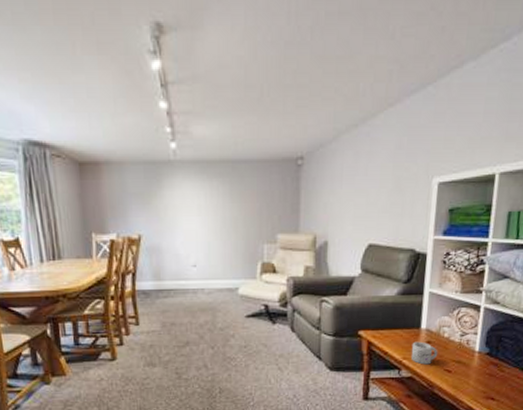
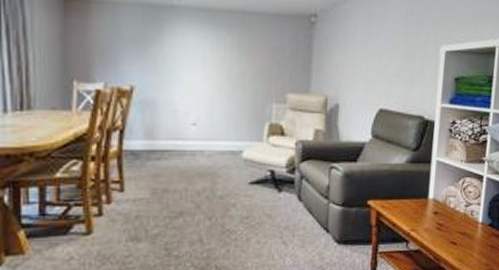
mug: present [411,341,438,365] -> none [418,212,445,237]

